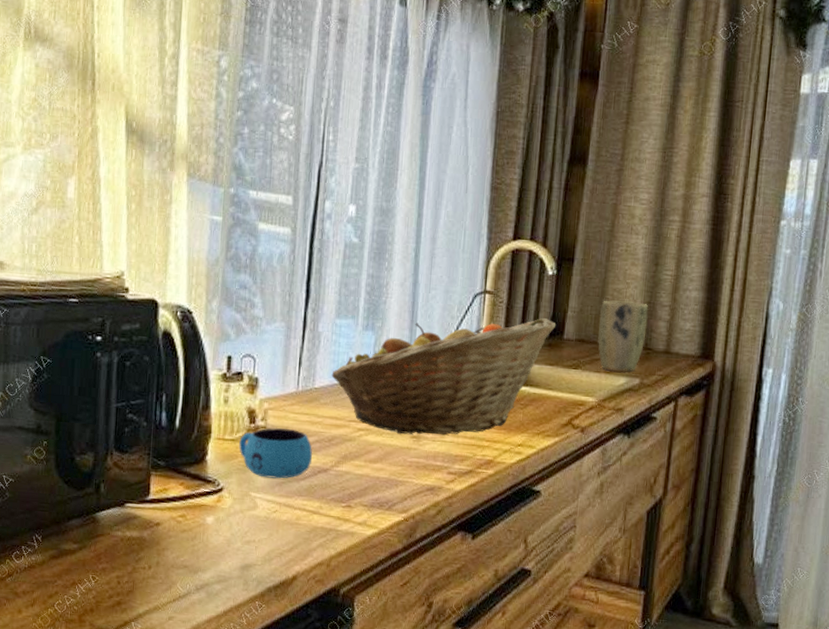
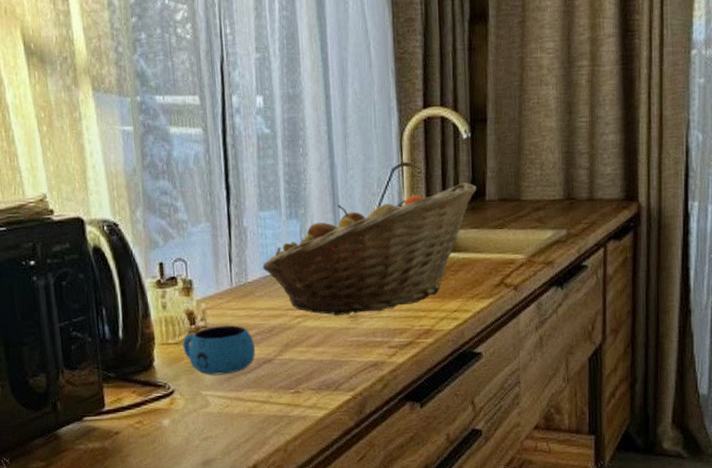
plant pot: present [598,300,649,372] -> none [518,153,568,226]

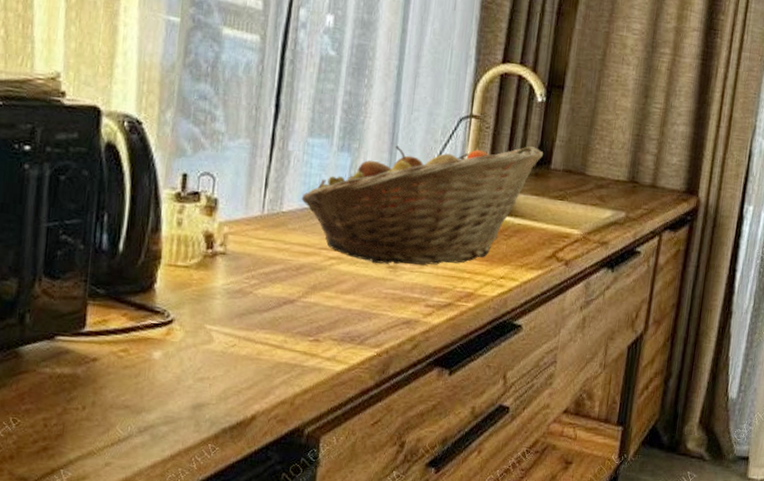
mug: present [183,325,255,375] -> none [193,253,278,310]

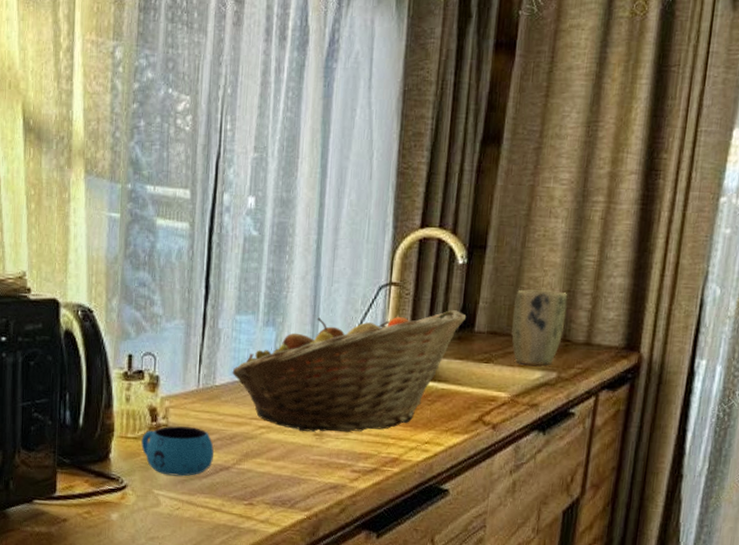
mug: none [193,253,278,310] -> present [141,425,214,477]
plant pot: none [585,131,637,206] -> present [512,289,568,366]

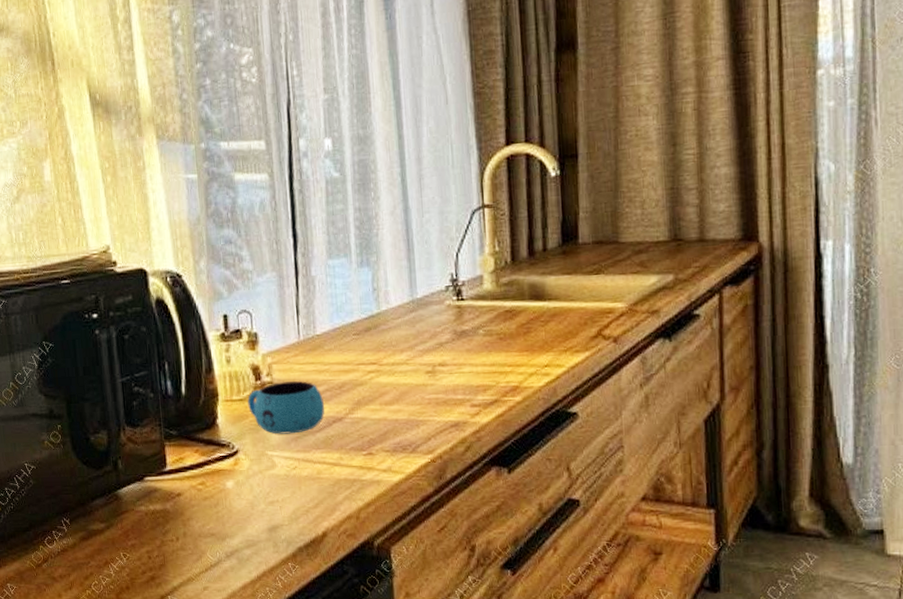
fruit basket: present [232,310,467,433] -> none [332,224,568,371]
plant pot: present [512,289,568,366] -> none [616,190,674,271]

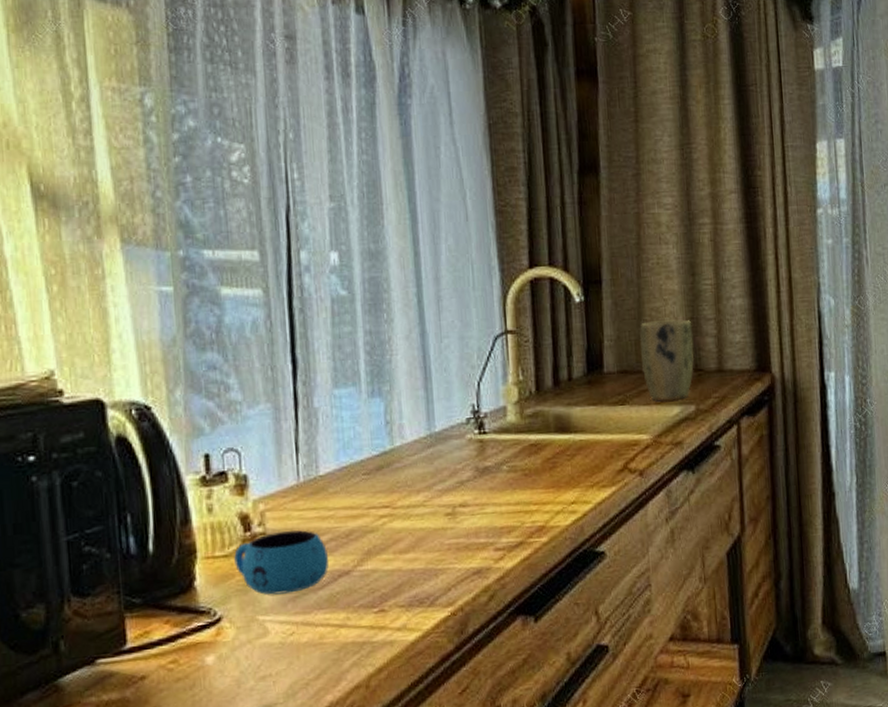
plant pot: none [616,190,674,271] -> present [639,319,695,402]

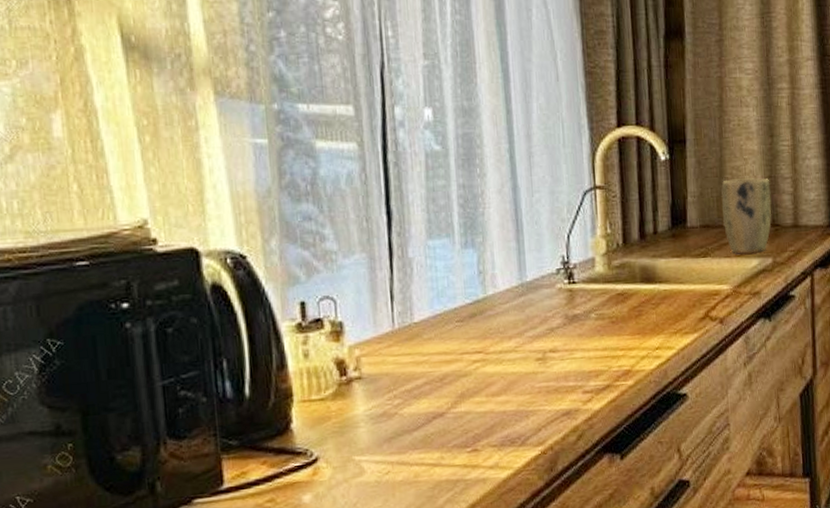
mug: present [234,530,329,595] -> none [330,374,423,436]

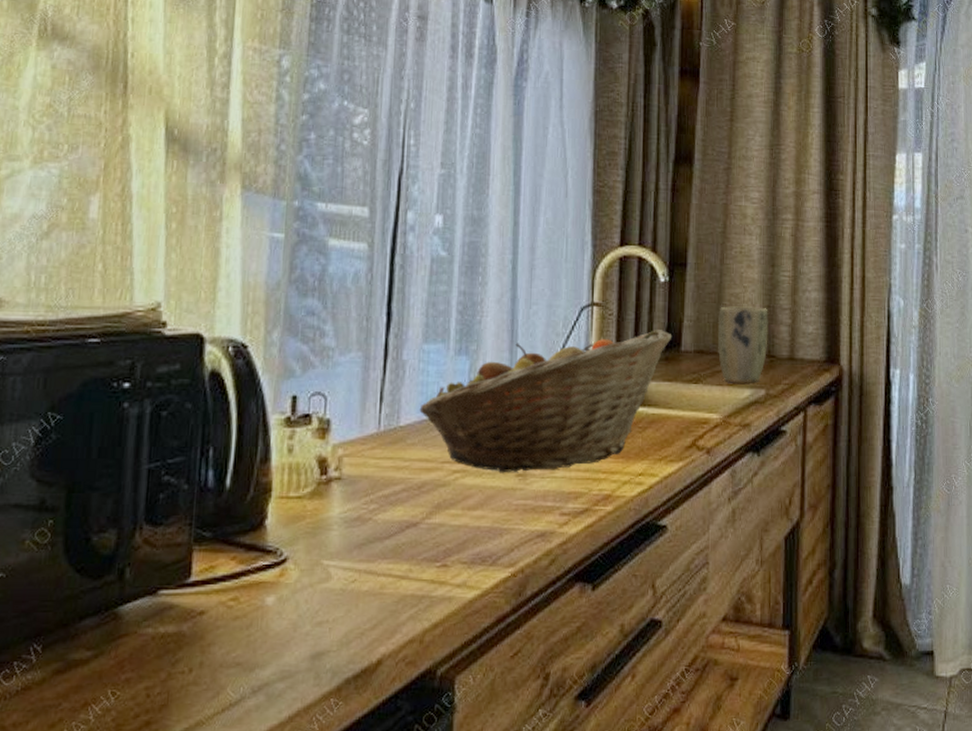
fruit basket: none [432,208,678,359] -> present [419,330,672,473]

